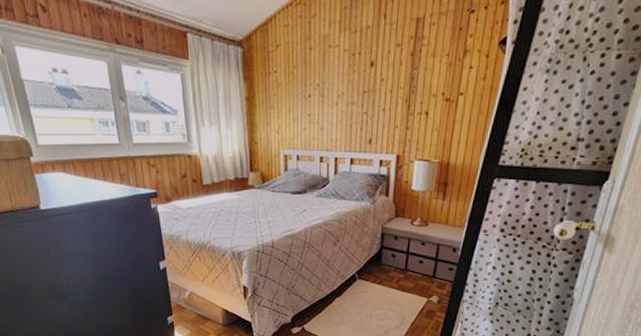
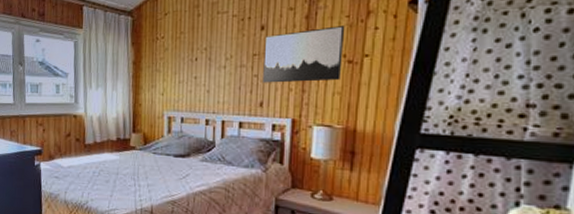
wall art: none [372,64,445,120] -> present [263,26,345,83]

